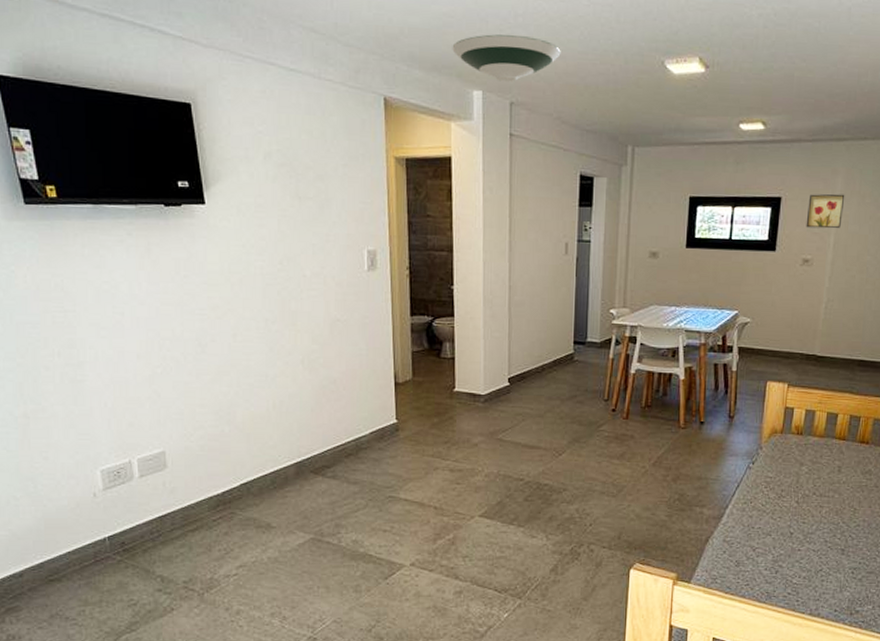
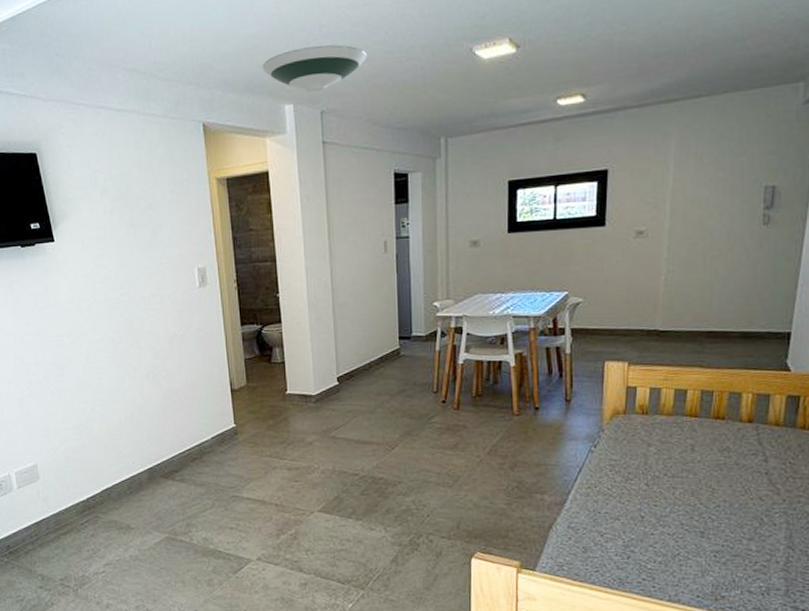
wall art: present [806,194,845,229] -> none [637,158,680,198]

